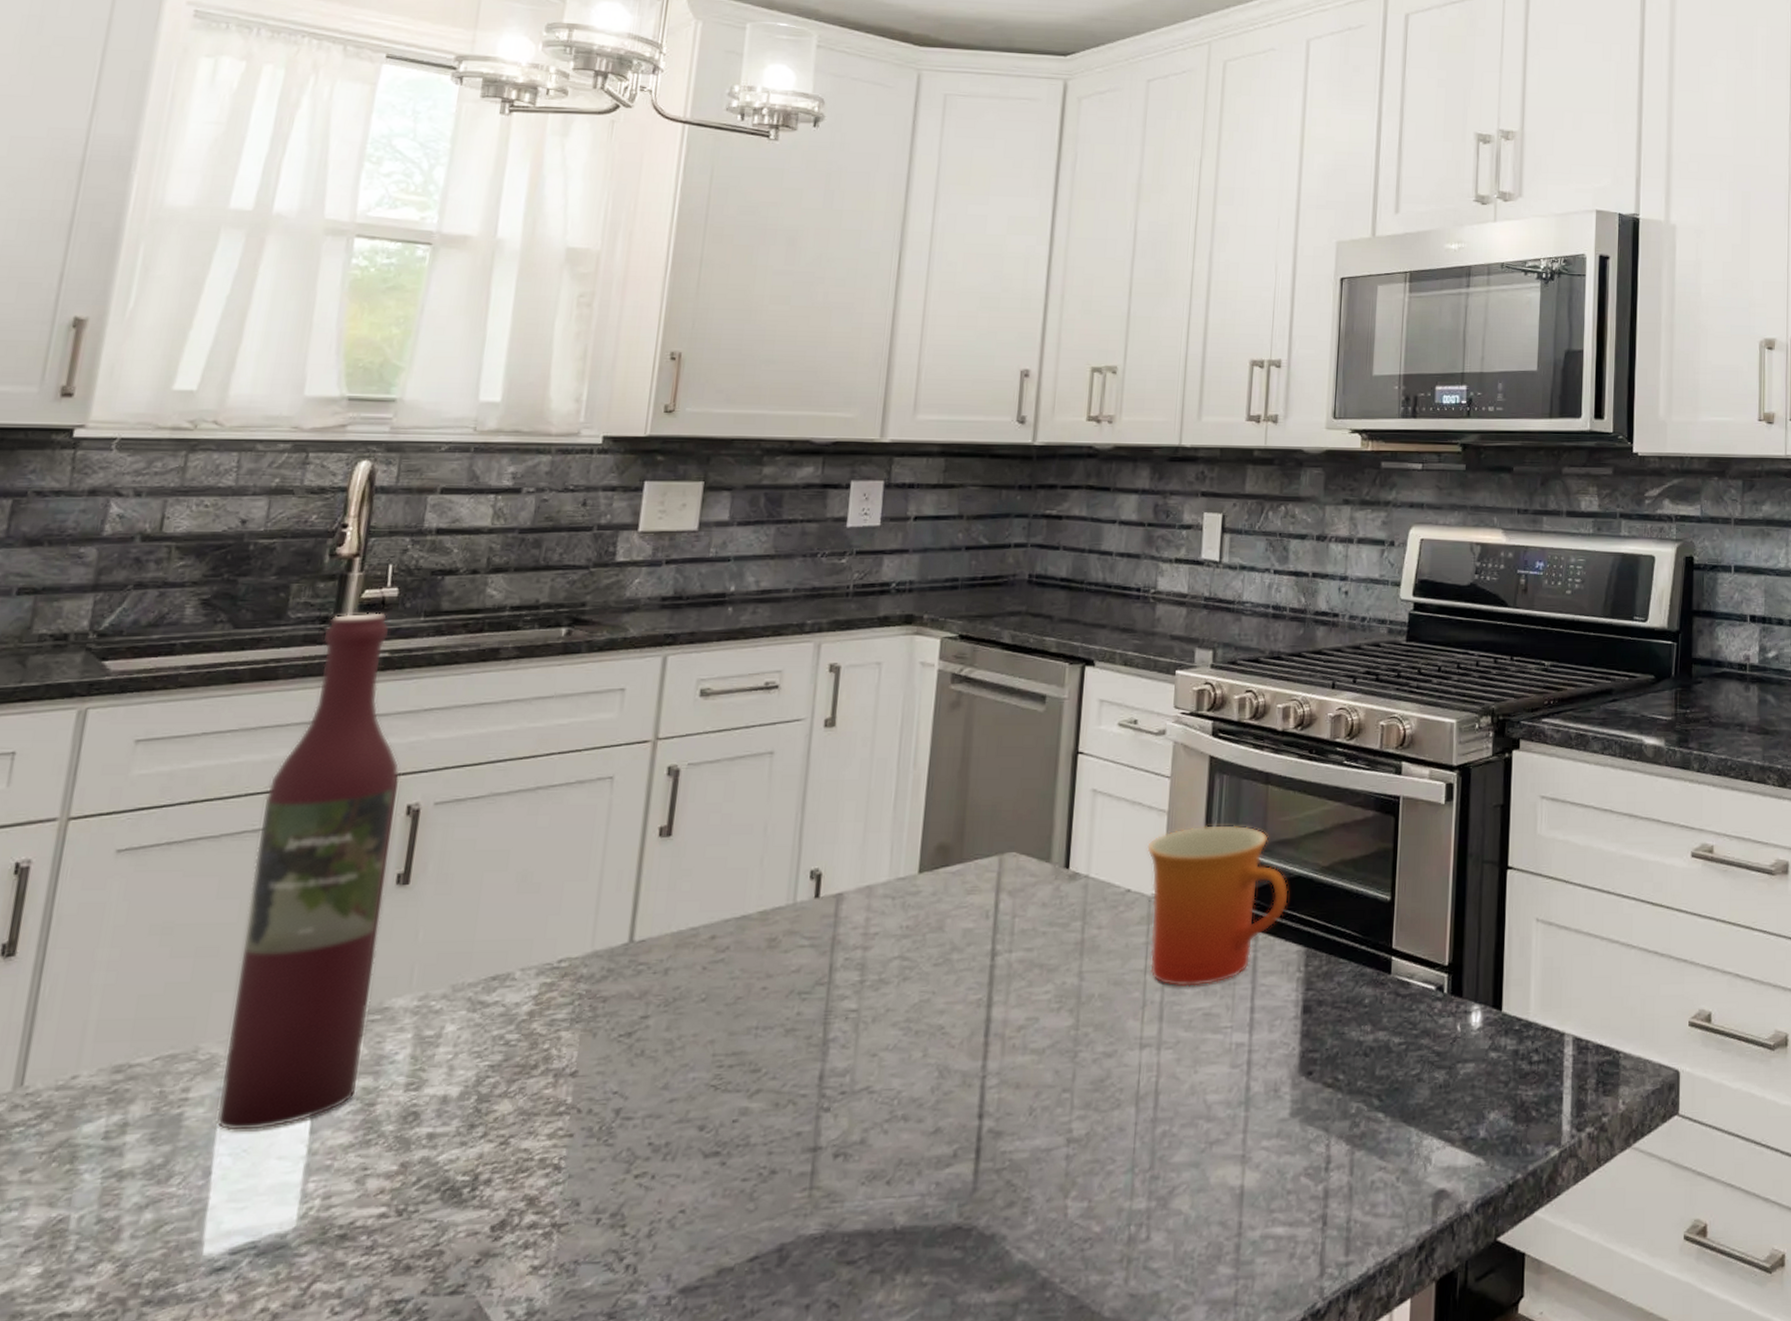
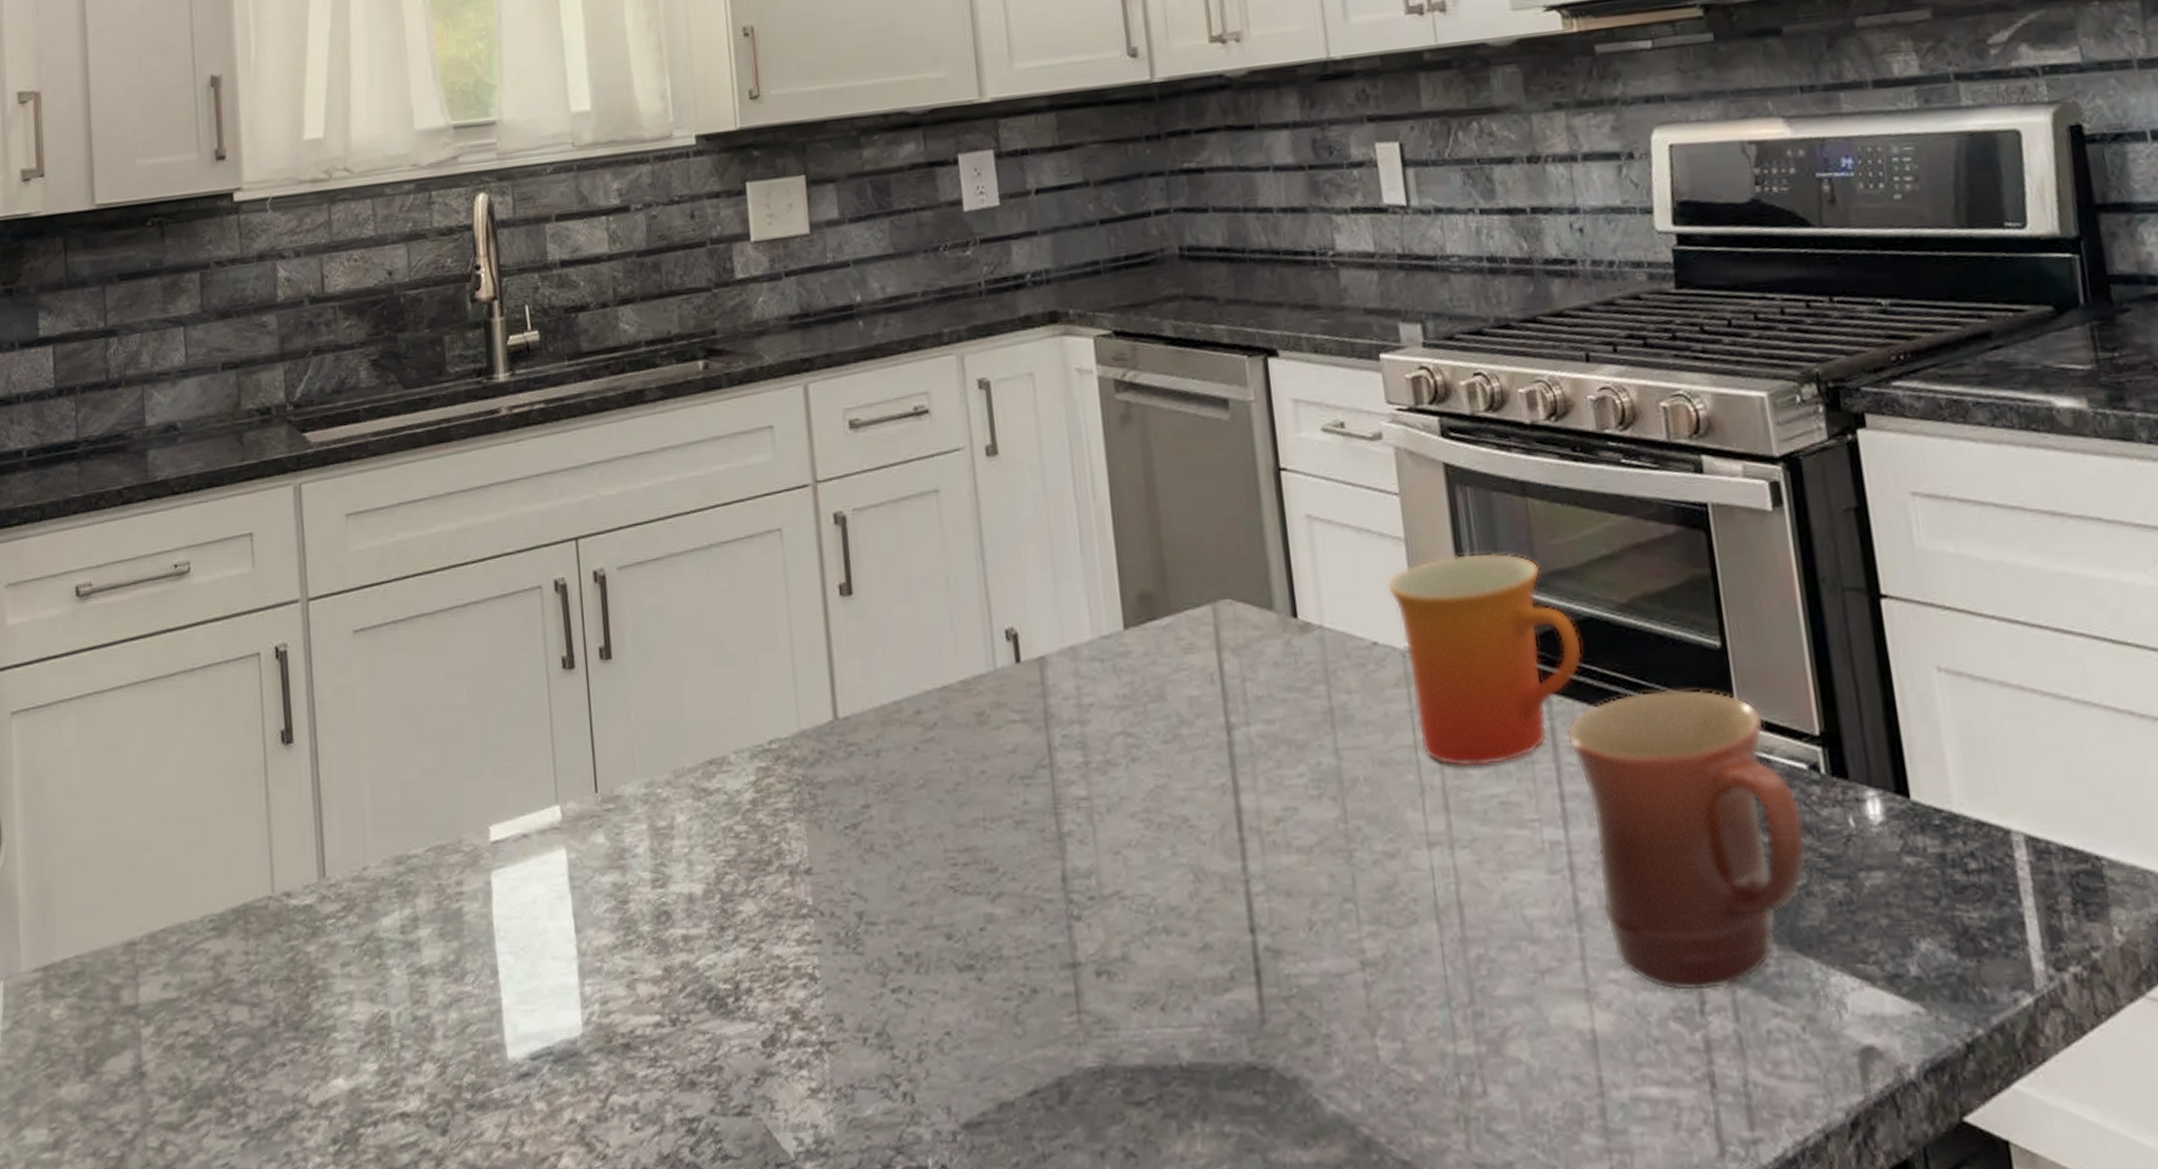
wine bottle: present [215,613,400,1132] -> none [466,359,609,929]
mug: none [1264,930,1426,1155] -> present [1566,688,1807,992]

